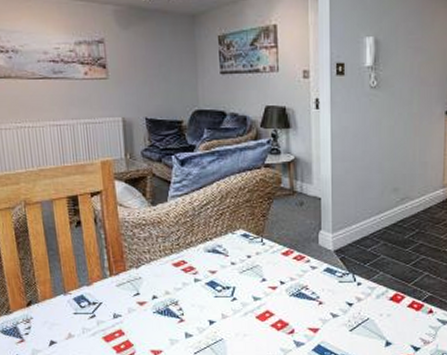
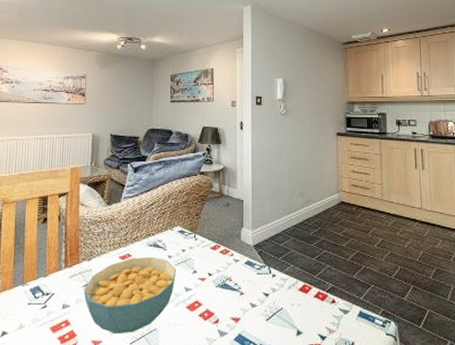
cereal bowl: none [135,264,242,345] -> present [84,257,176,335]

